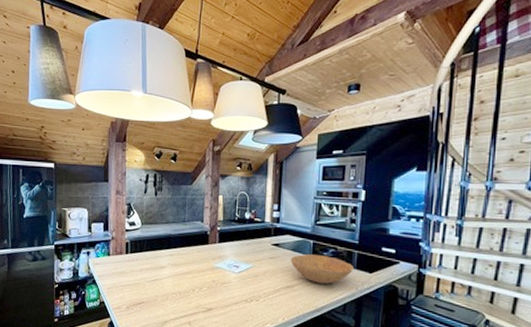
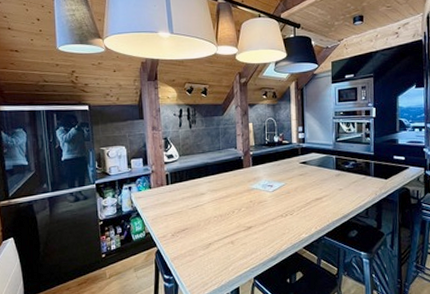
bowl: present [290,254,353,284] -> none [317,168,372,193]

